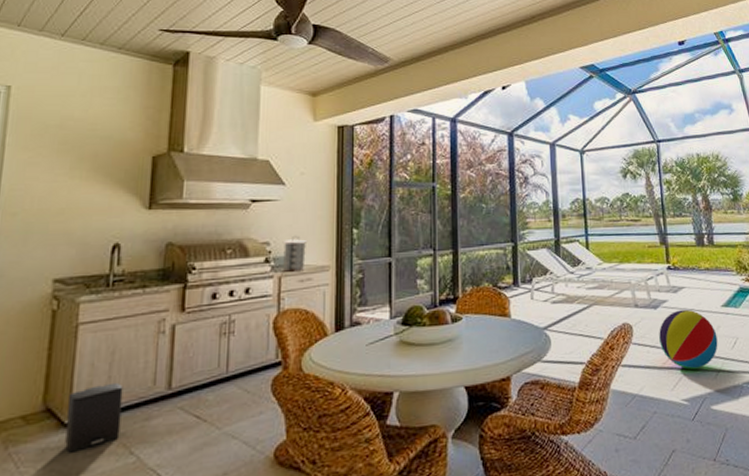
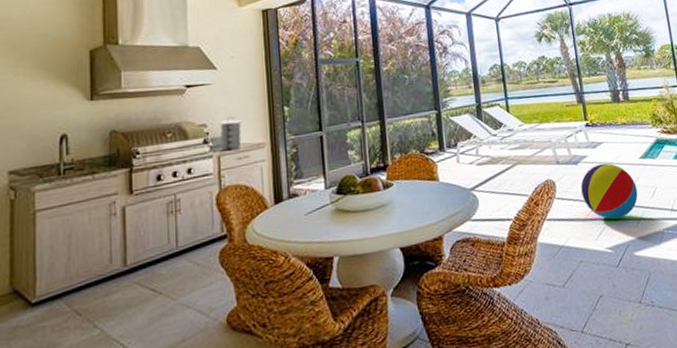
pedal bin: present [65,382,123,453] -> none [34,262,83,330]

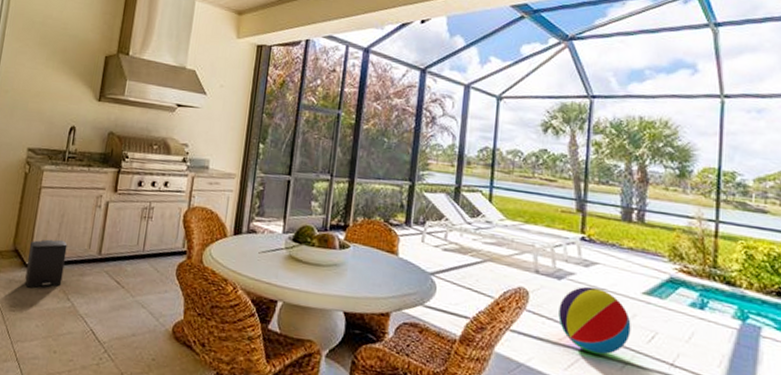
pedal bin: none [34,262,83,330] -> present [25,239,68,288]
spice rack: present [218,116,242,152] -> none [195,141,220,176]

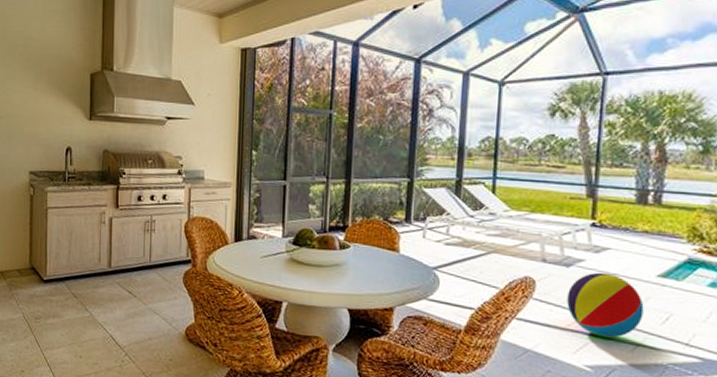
pedal bin: present [25,239,68,288] -> none [45,255,79,302]

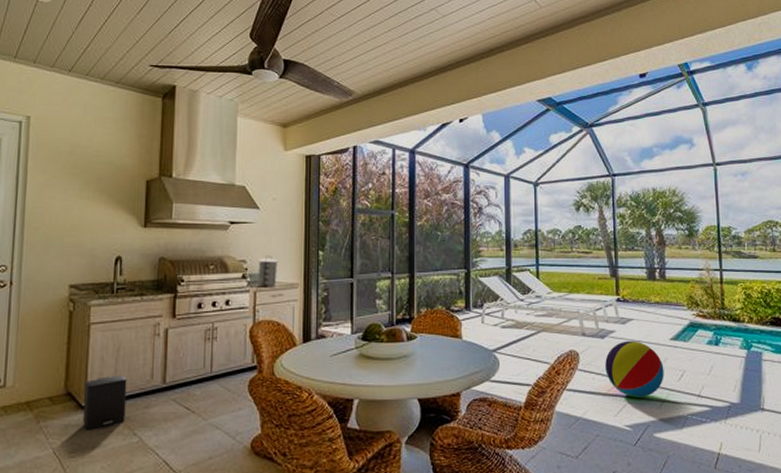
pedal bin: none [45,255,79,302] -> present [83,374,127,430]
spice rack: none [191,152,213,186] -> present [256,254,279,289]

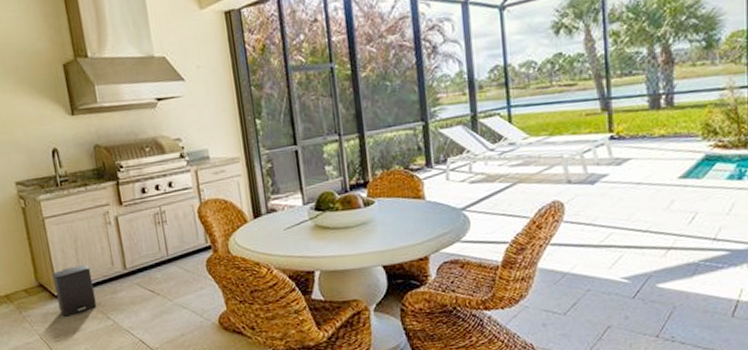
spice rack: present [256,254,279,289] -> none [192,129,218,167]
beach ball: present [605,340,664,398] -> none [596,183,671,247]

